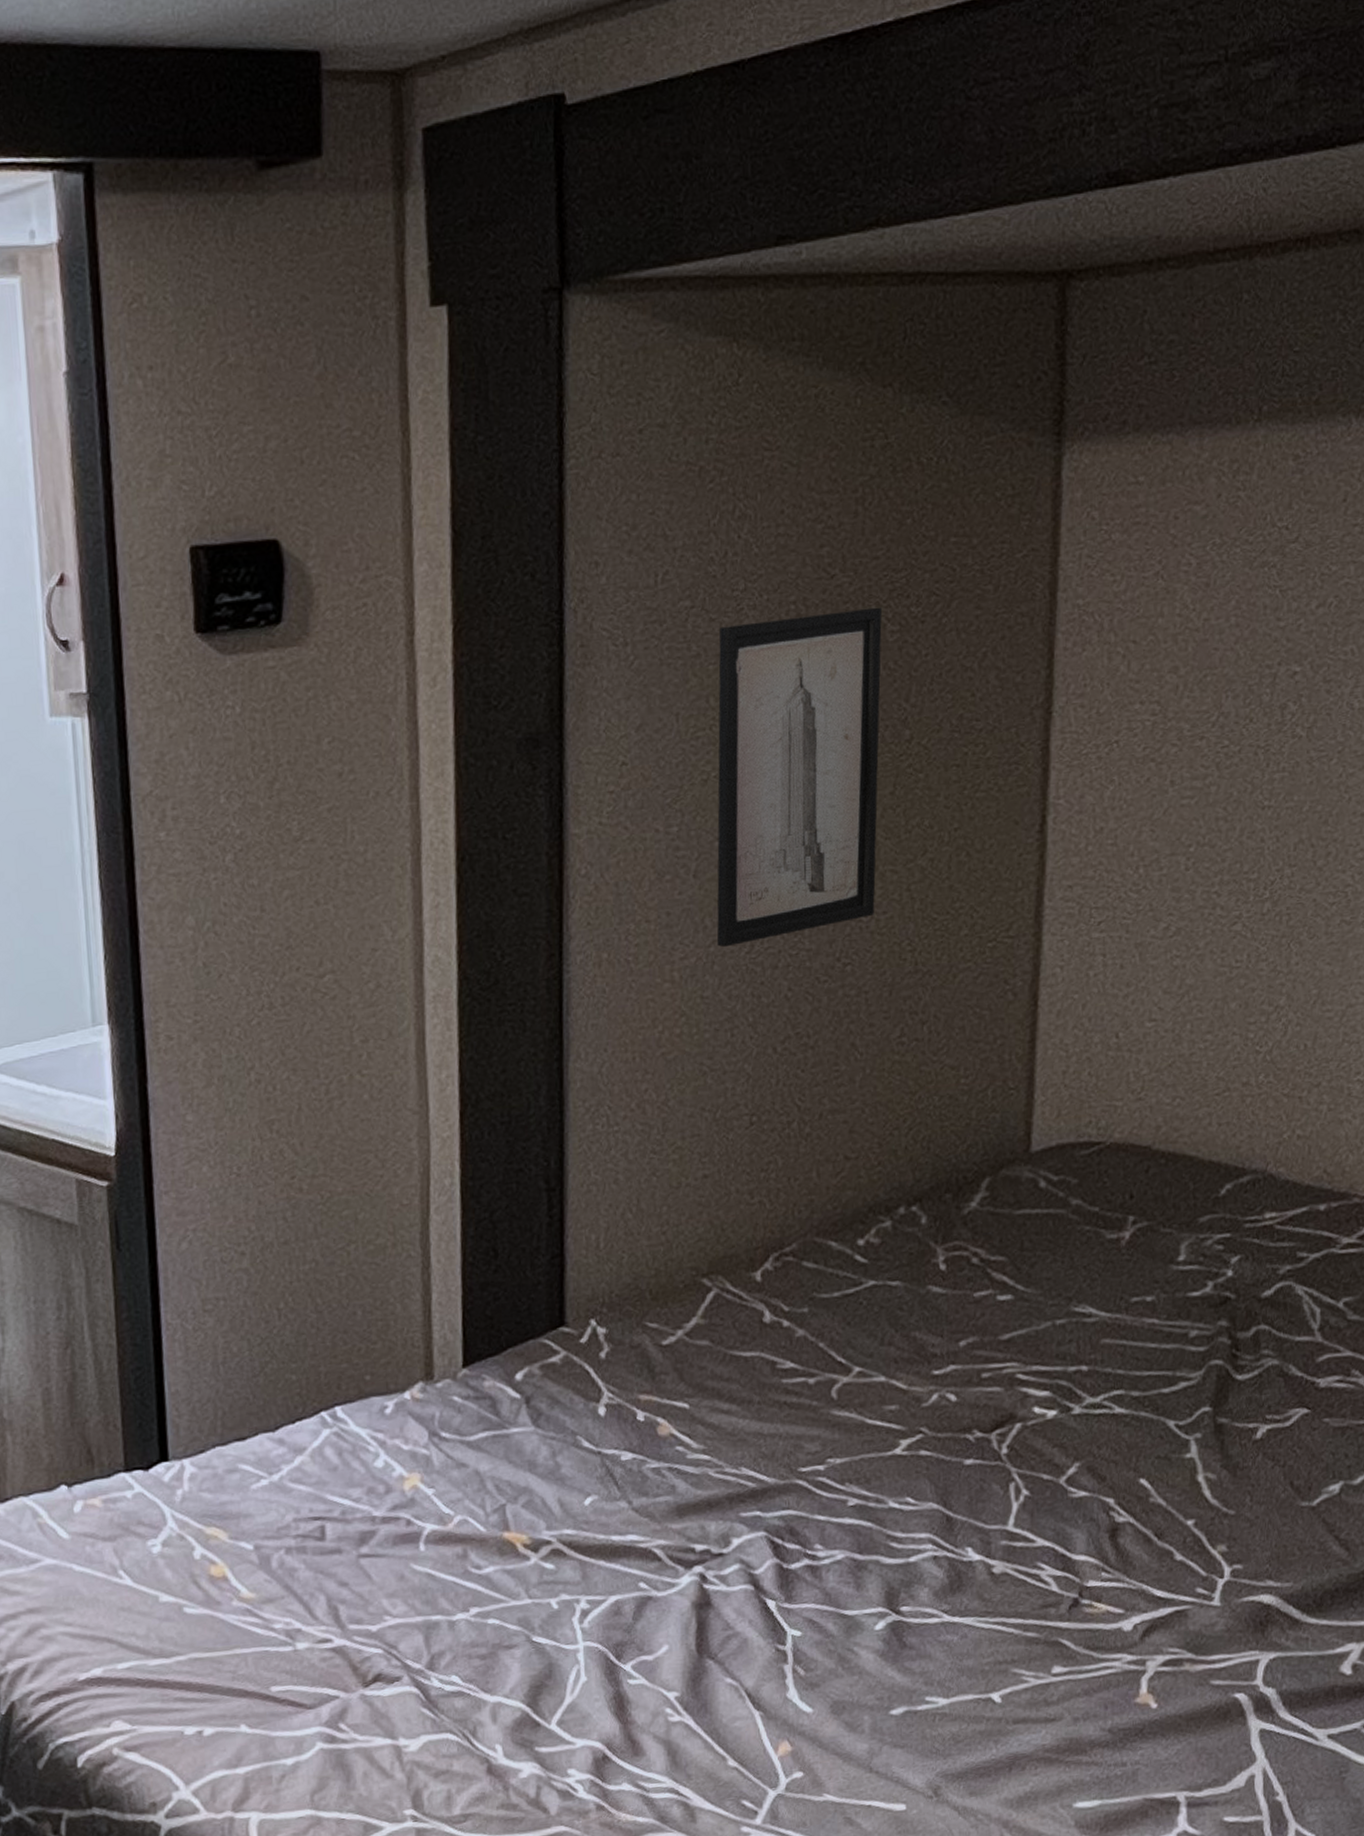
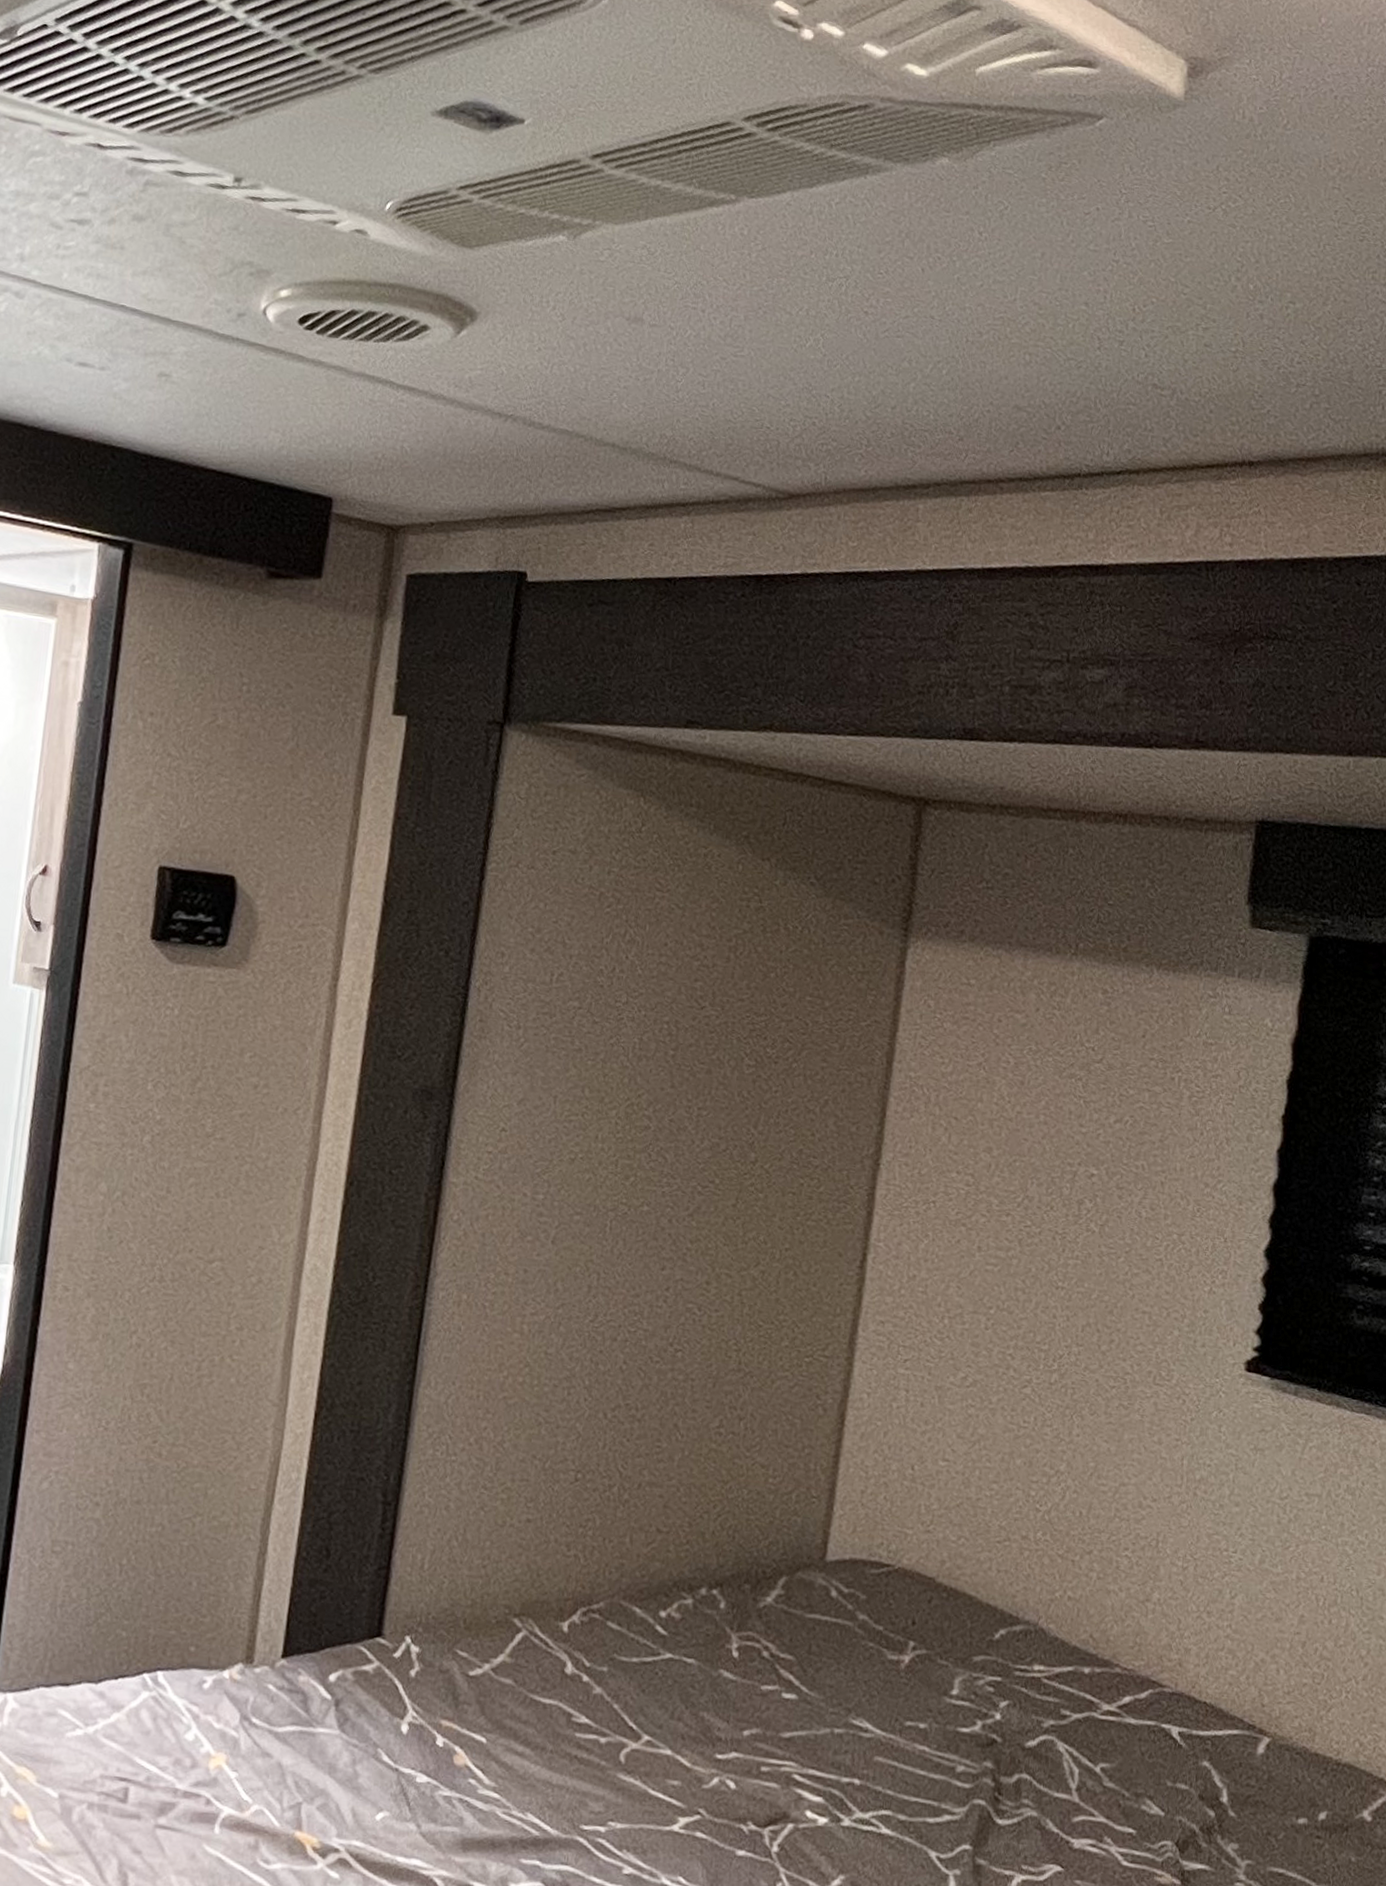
wall art: present [716,607,882,948] -> none [565,1030,741,1312]

